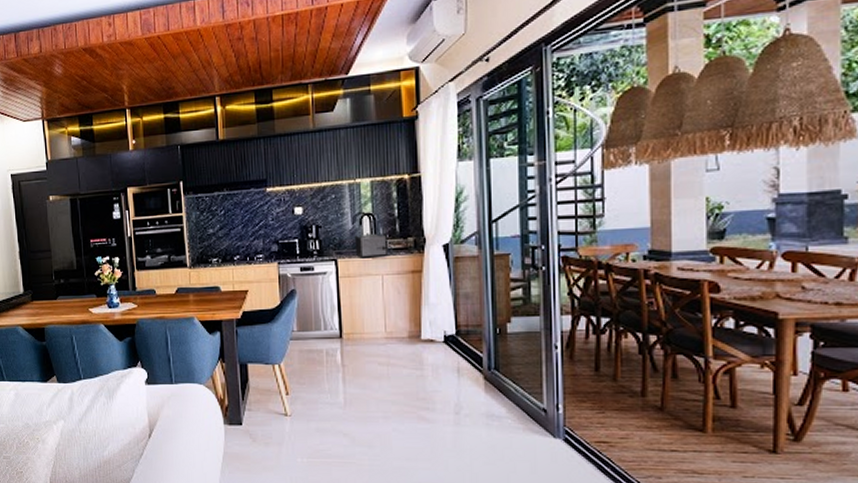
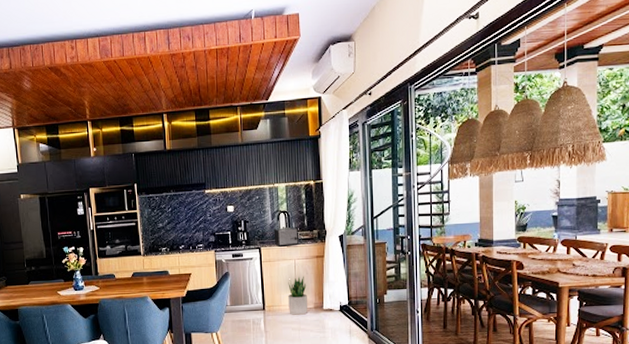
planter: none [372,296,401,347] -> present [287,276,308,316]

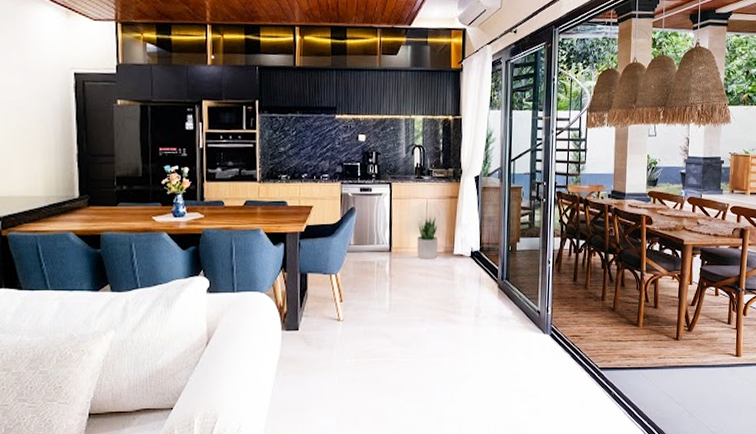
toaster: present [273,226,298,247] -> none [406,162,433,184]

